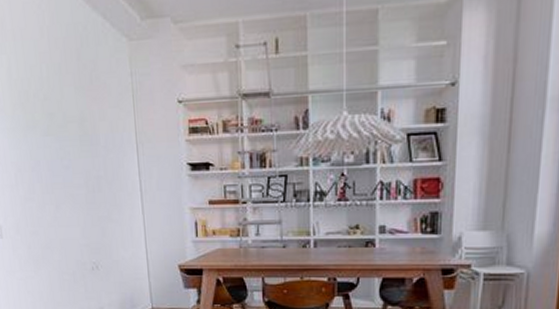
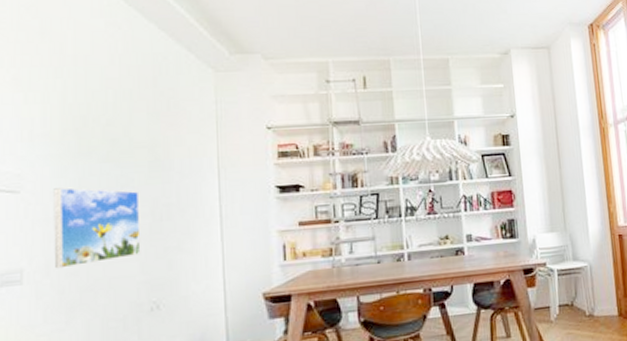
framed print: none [13,158,81,228] -> present [53,187,141,269]

